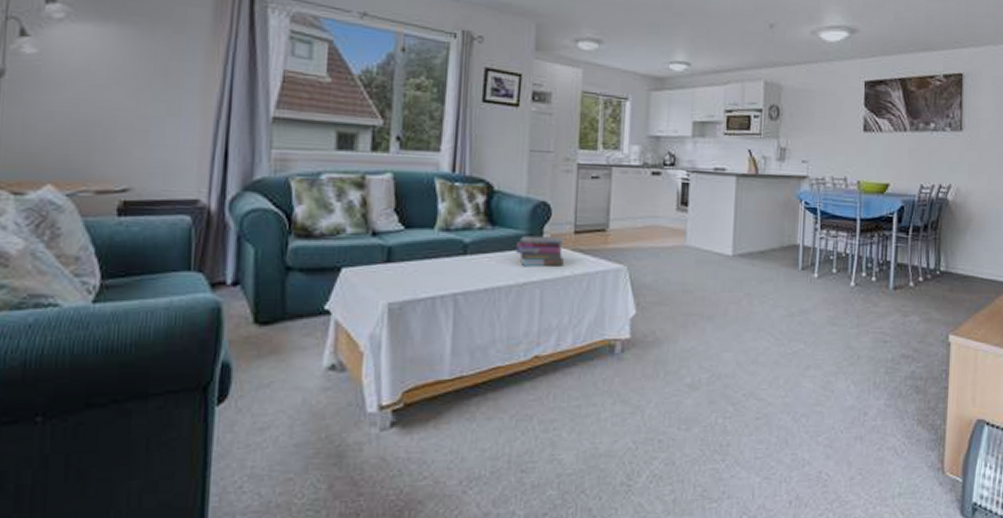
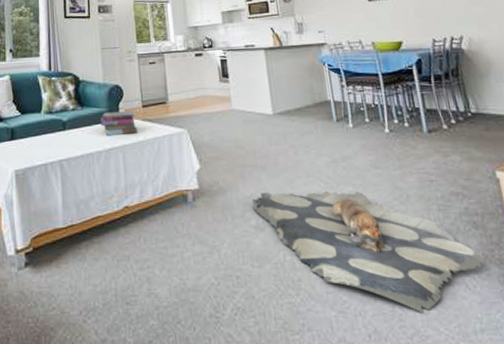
dog bed: none [690,347,919,479] -> present [252,191,486,314]

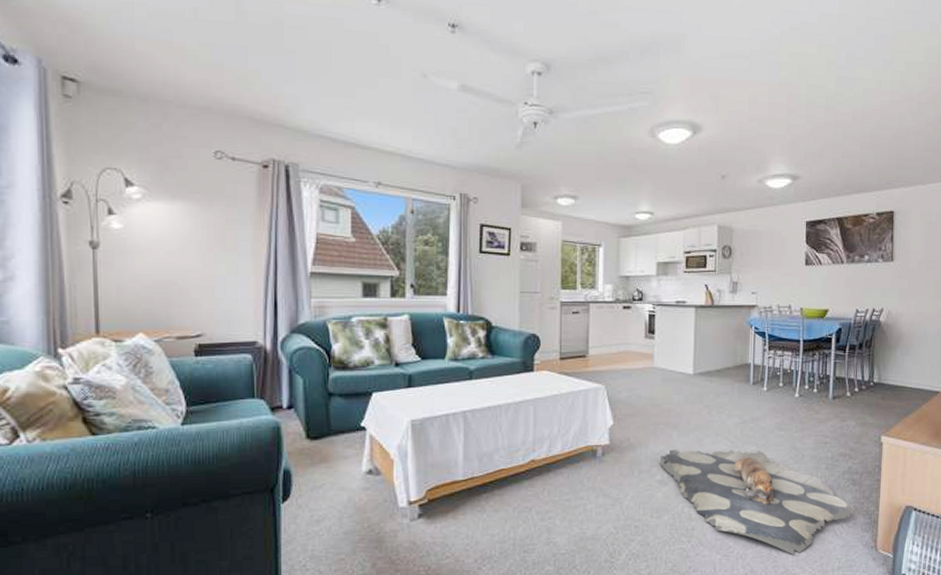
books: present [100,110,137,136] -> none [513,362,552,388]

